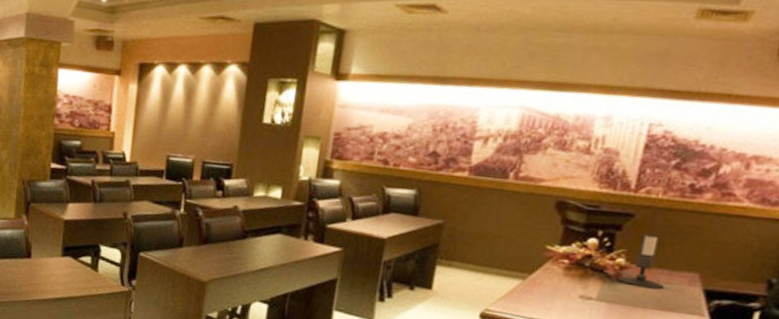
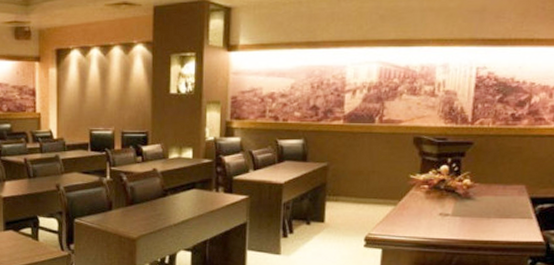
microphone: present [616,234,664,290] -> none [465,158,500,202]

